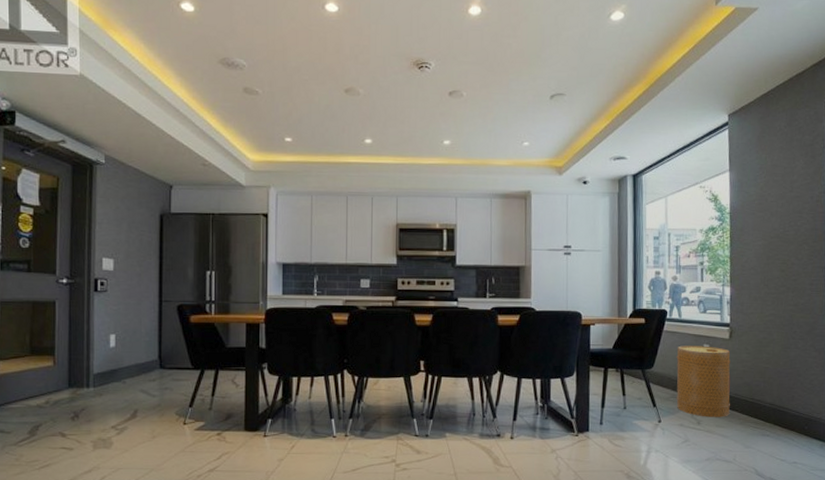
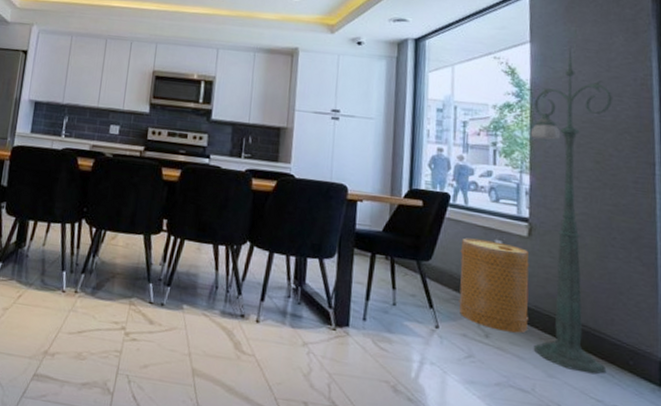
floor lamp: none [730,171,795,441] -> present [530,45,614,374]

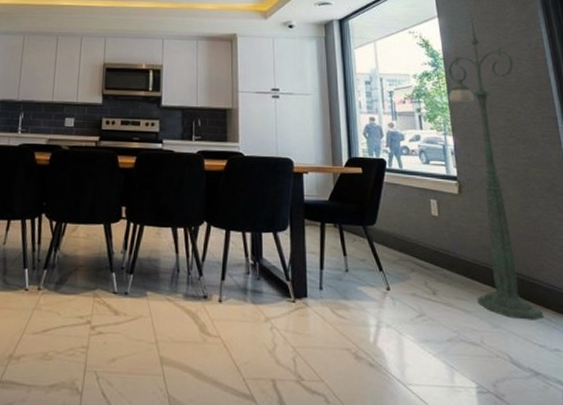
basket: present [459,237,530,334] -> none [400,200,470,288]

